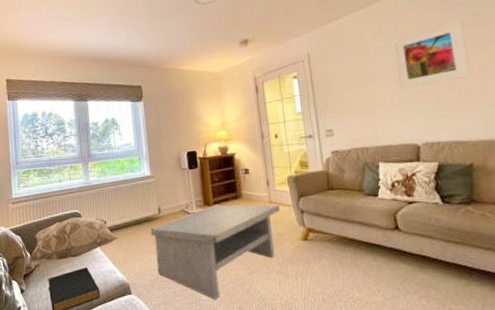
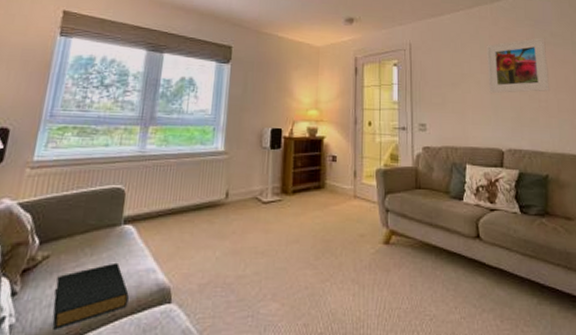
decorative pillow: present [30,216,118,261] -> none [37,195,168,251]
coffee table: present [150,204,280,300] -> none [211,194,364,314]

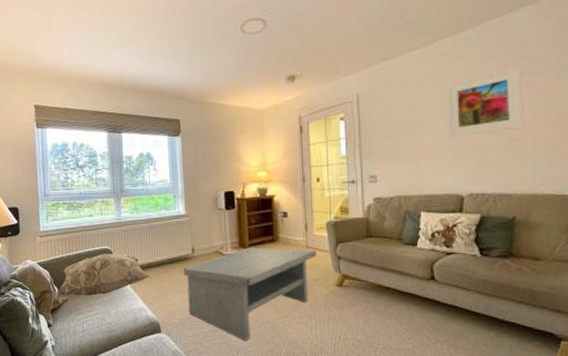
decorative pillow: none [37,195,168,251] -> present [57,254,149,296]
hardback book: present [53,262,129,329] -> none [76,304,129,349]
coffee table: none [211,194,364,314] -> present [183,247,316,342]

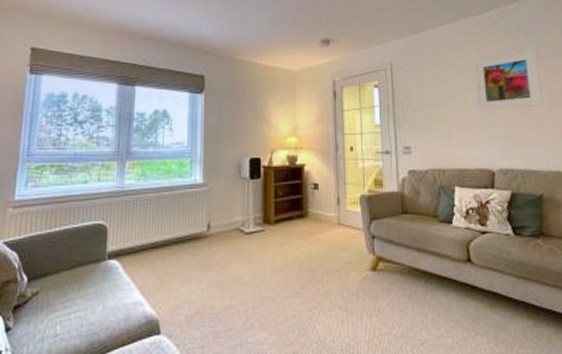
decorative pillow: present [57,254,149,296] -> none [26,230,152,287]
coffee table: present [183,247,316,342] -> none [194,223,349,343]

